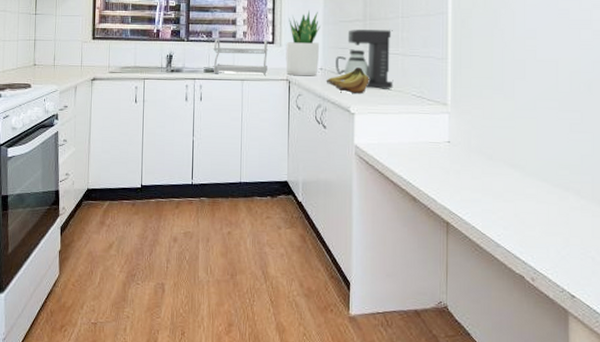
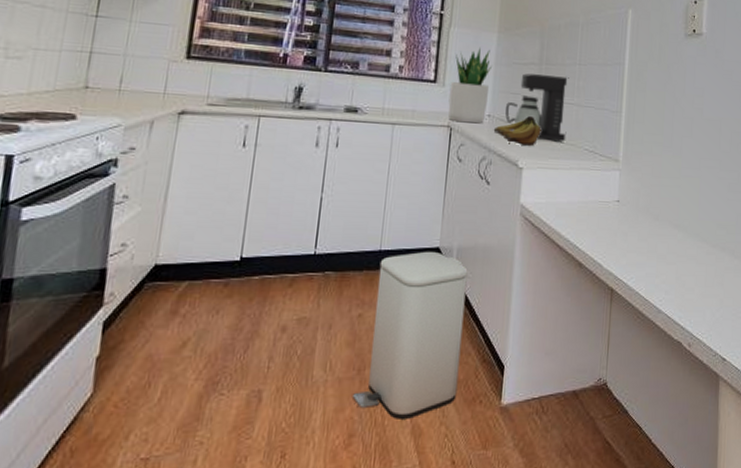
dish rack: present [213,38,268,75] -> none [356,70,429,120]
pedal bin: none [228,183,313,317] -> present [351,251,468,419]

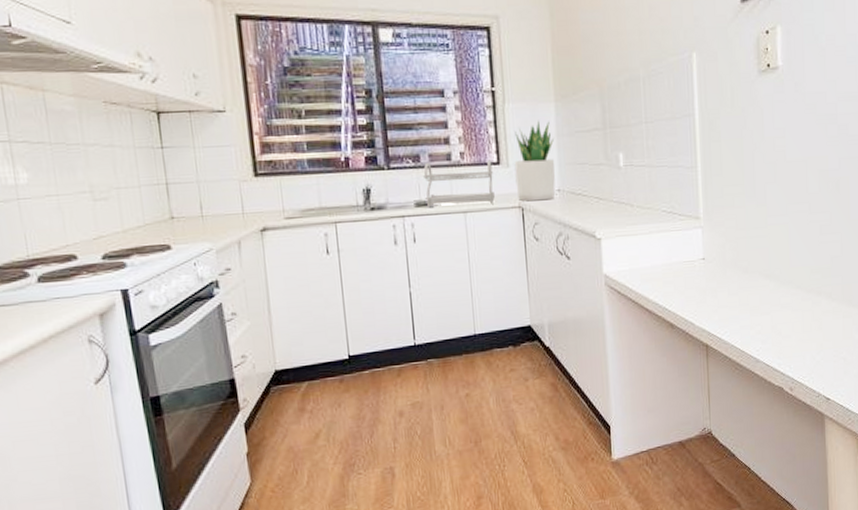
pedal bin: present [351,251,468,419] -> none [473,329,569,481]
dish rack: none [356,70,429,120] -> present [423,160,495,208]
fruit: present [493,115,541,147] -> none [565,184,615,217]
coffee maker: present [505,73,569,142] -> none [575,138,642,209]

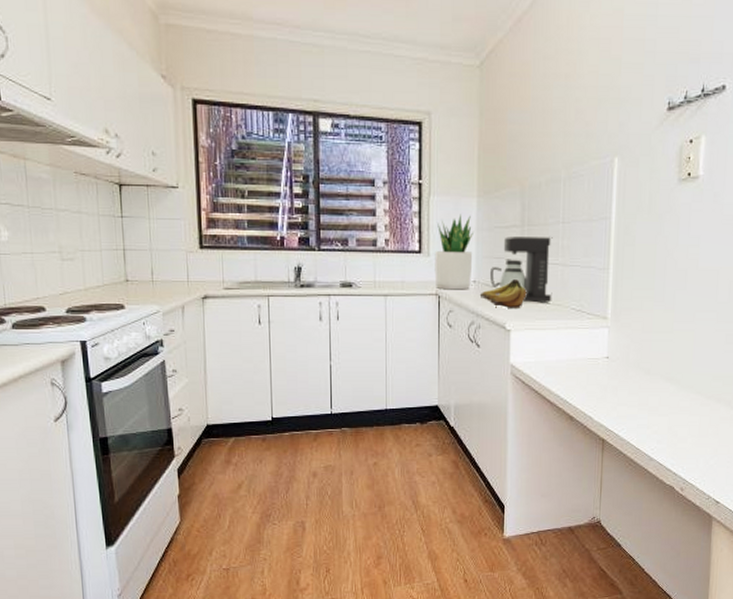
dish rack: present [423,160,495,208] -> none [350,246,414,290]
fruit: none [565,184,615,217] -> present [479,278,527,310]
coffee maker: none [575,138,642,209] -> present [490,237,553,303]

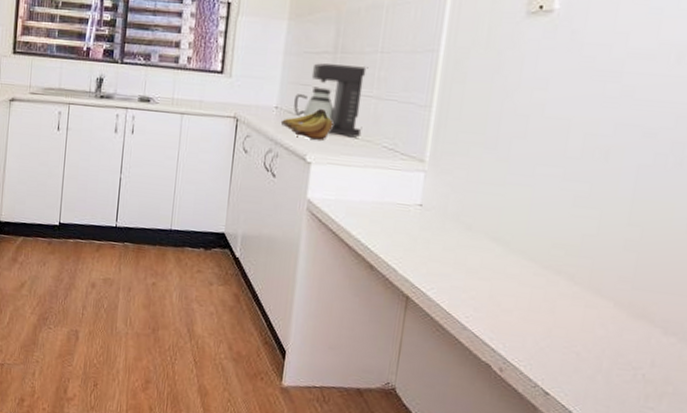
planter: present [434,213,473,290] -> none [234,36,280,116]

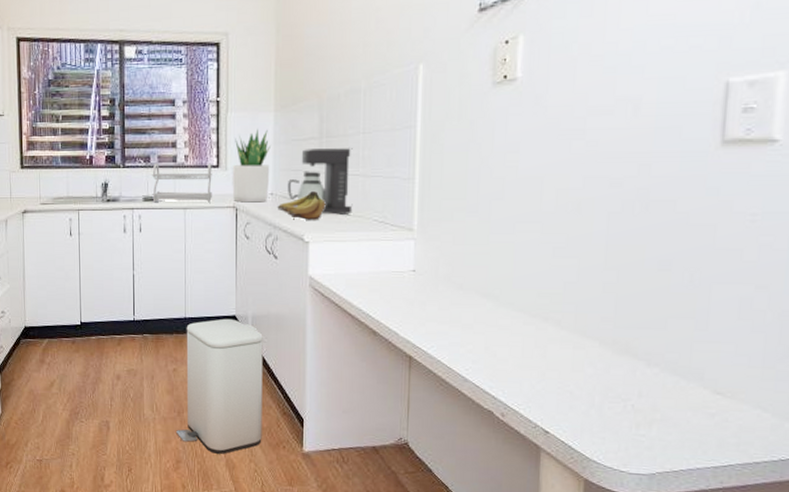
pedal bin: none [147,235,252,379] -> present [175,318,263,454]
dish rack: none [148,62,216,110] -> present [152,162,212,203]
planter: none [234,36,280,116] -> present [232,128,270,203]

